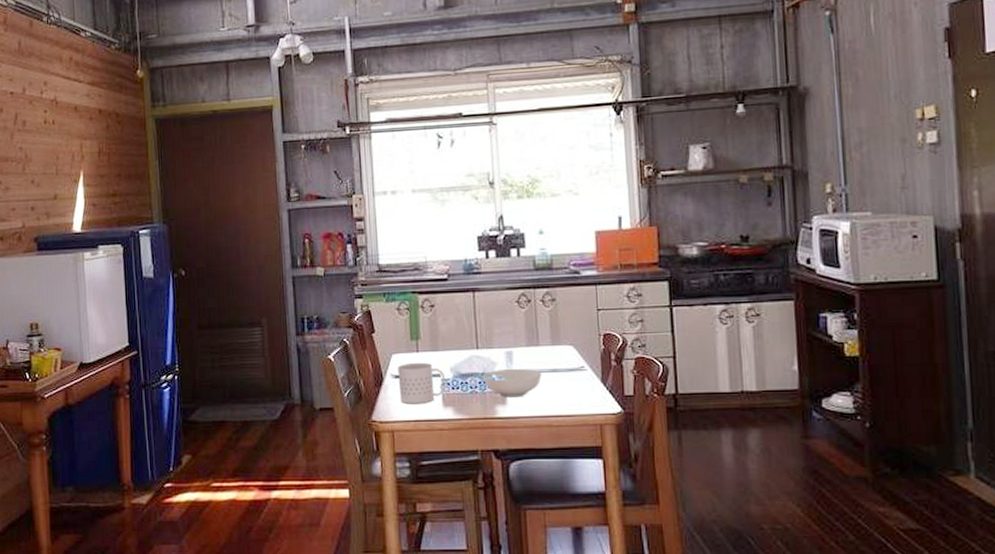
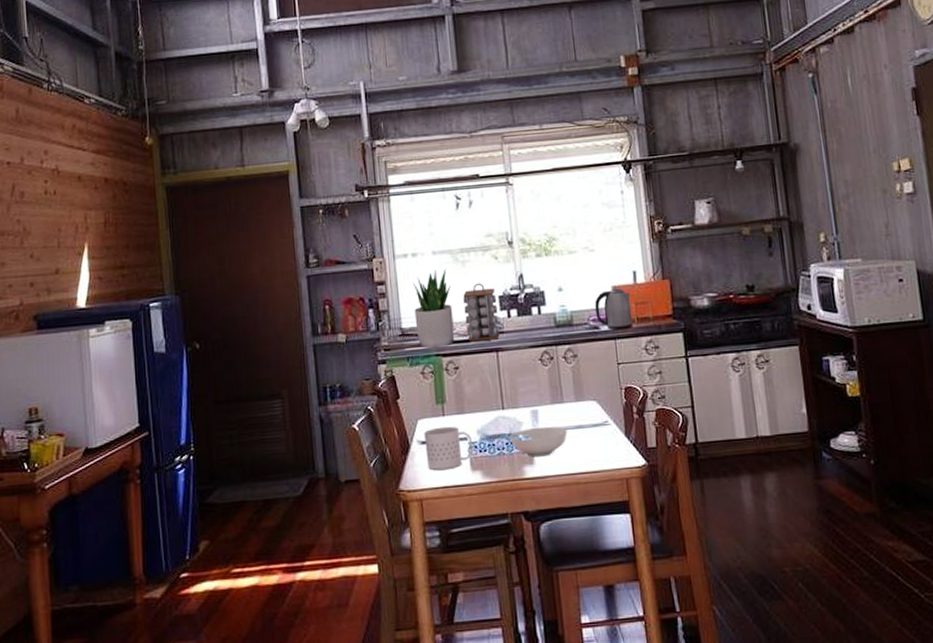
planter: none [392,207,432,285] -> present [413,268,455,348]
spice rack: none [441,222,477,281] -> present [463,282,500,342]
kettle: none [577,233,616,277] -> present [595,288,633,331]

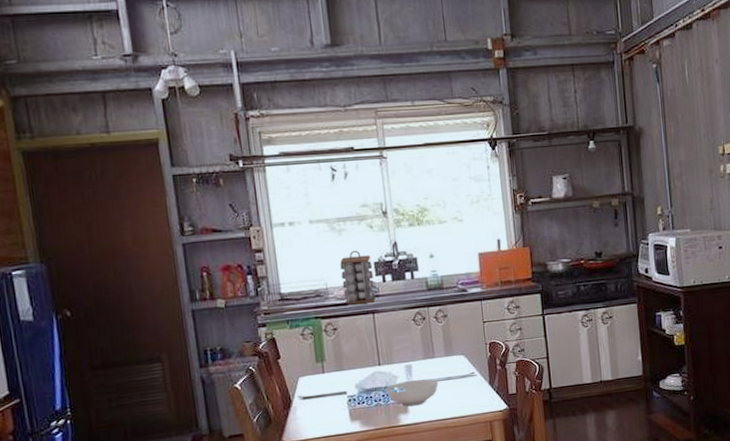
planter: present [413,268,455,348] -> none [291,236,333,312]
mug: present [424,426,474,471] -> none [305,382,353,422]
kettle: present [595,288,633,331] -> none [463,254,497,293]

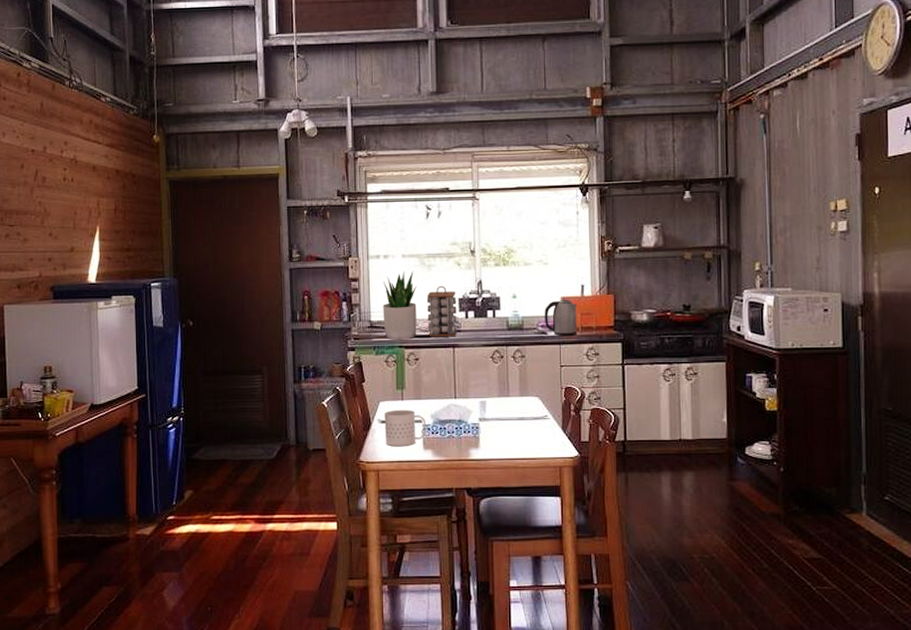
planter: none [291,236,333,312] -> present [383,270,417,340]
mug: none [305,382,353,422] -> present [384,409,427,447]
bowl: present [385,379,438,407] -> none [458,416,511,442]
kettle: none [463,254,497,293] -> present [545,299,577,337]

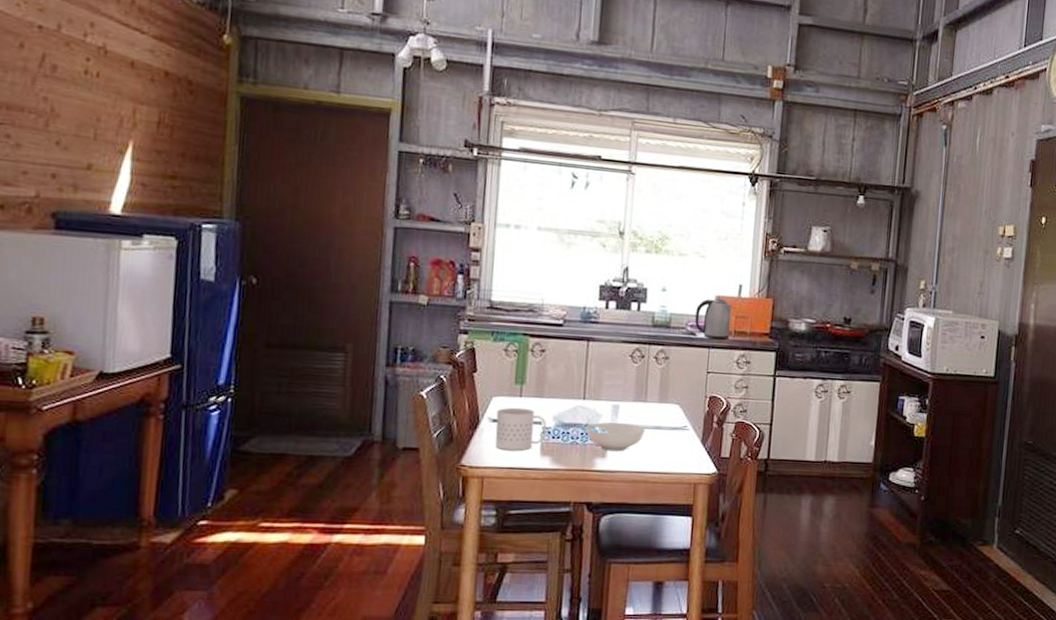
planter: present [383,270,417,340] -> none [506,246,551,327]
spice rack: present [427,285,457,337] -> none [559,268,597,329]
bowl: none [458,416,511,442] -> present [585,422,645,452]

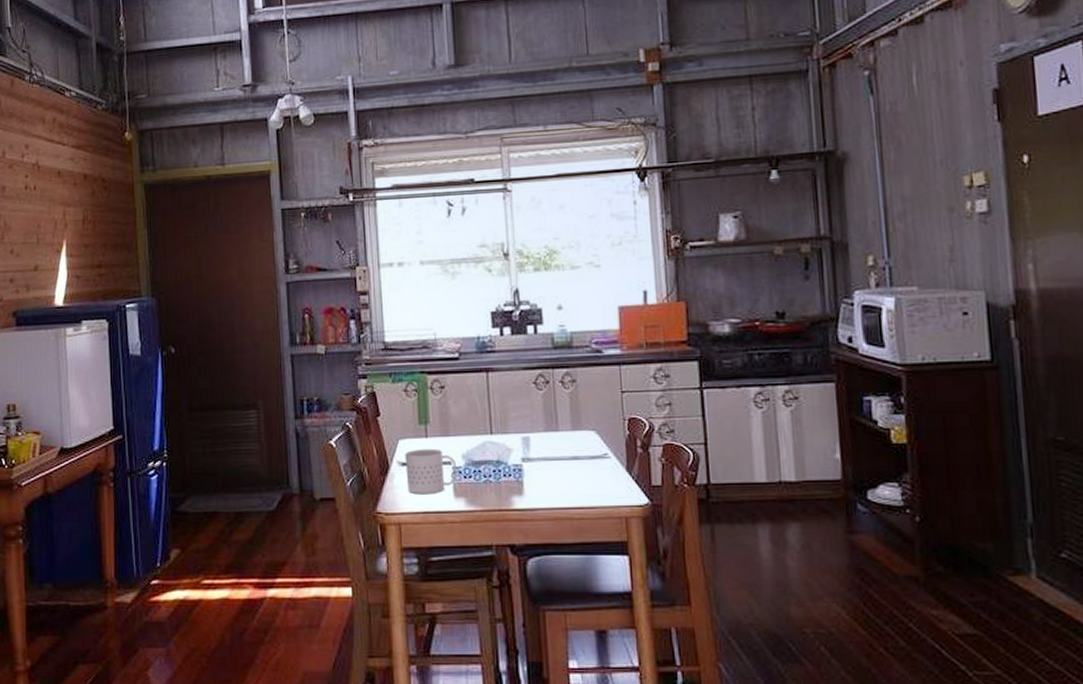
bowl: present [585,422,645,452] -> none [496,455,562,488]
kettle: present [695,298,732,341] -> none [598,309,641,356]

